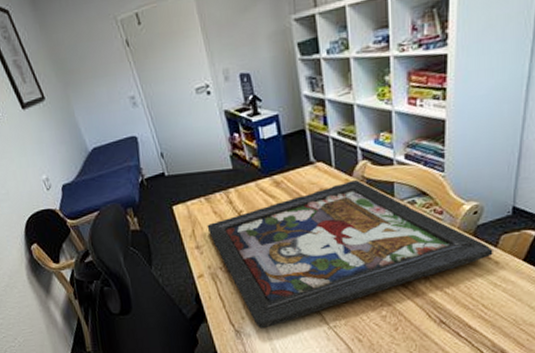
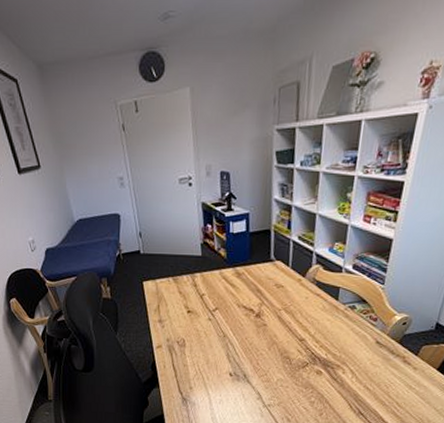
board game: present [207,180,493,329] -> none [171,281,414,400]

